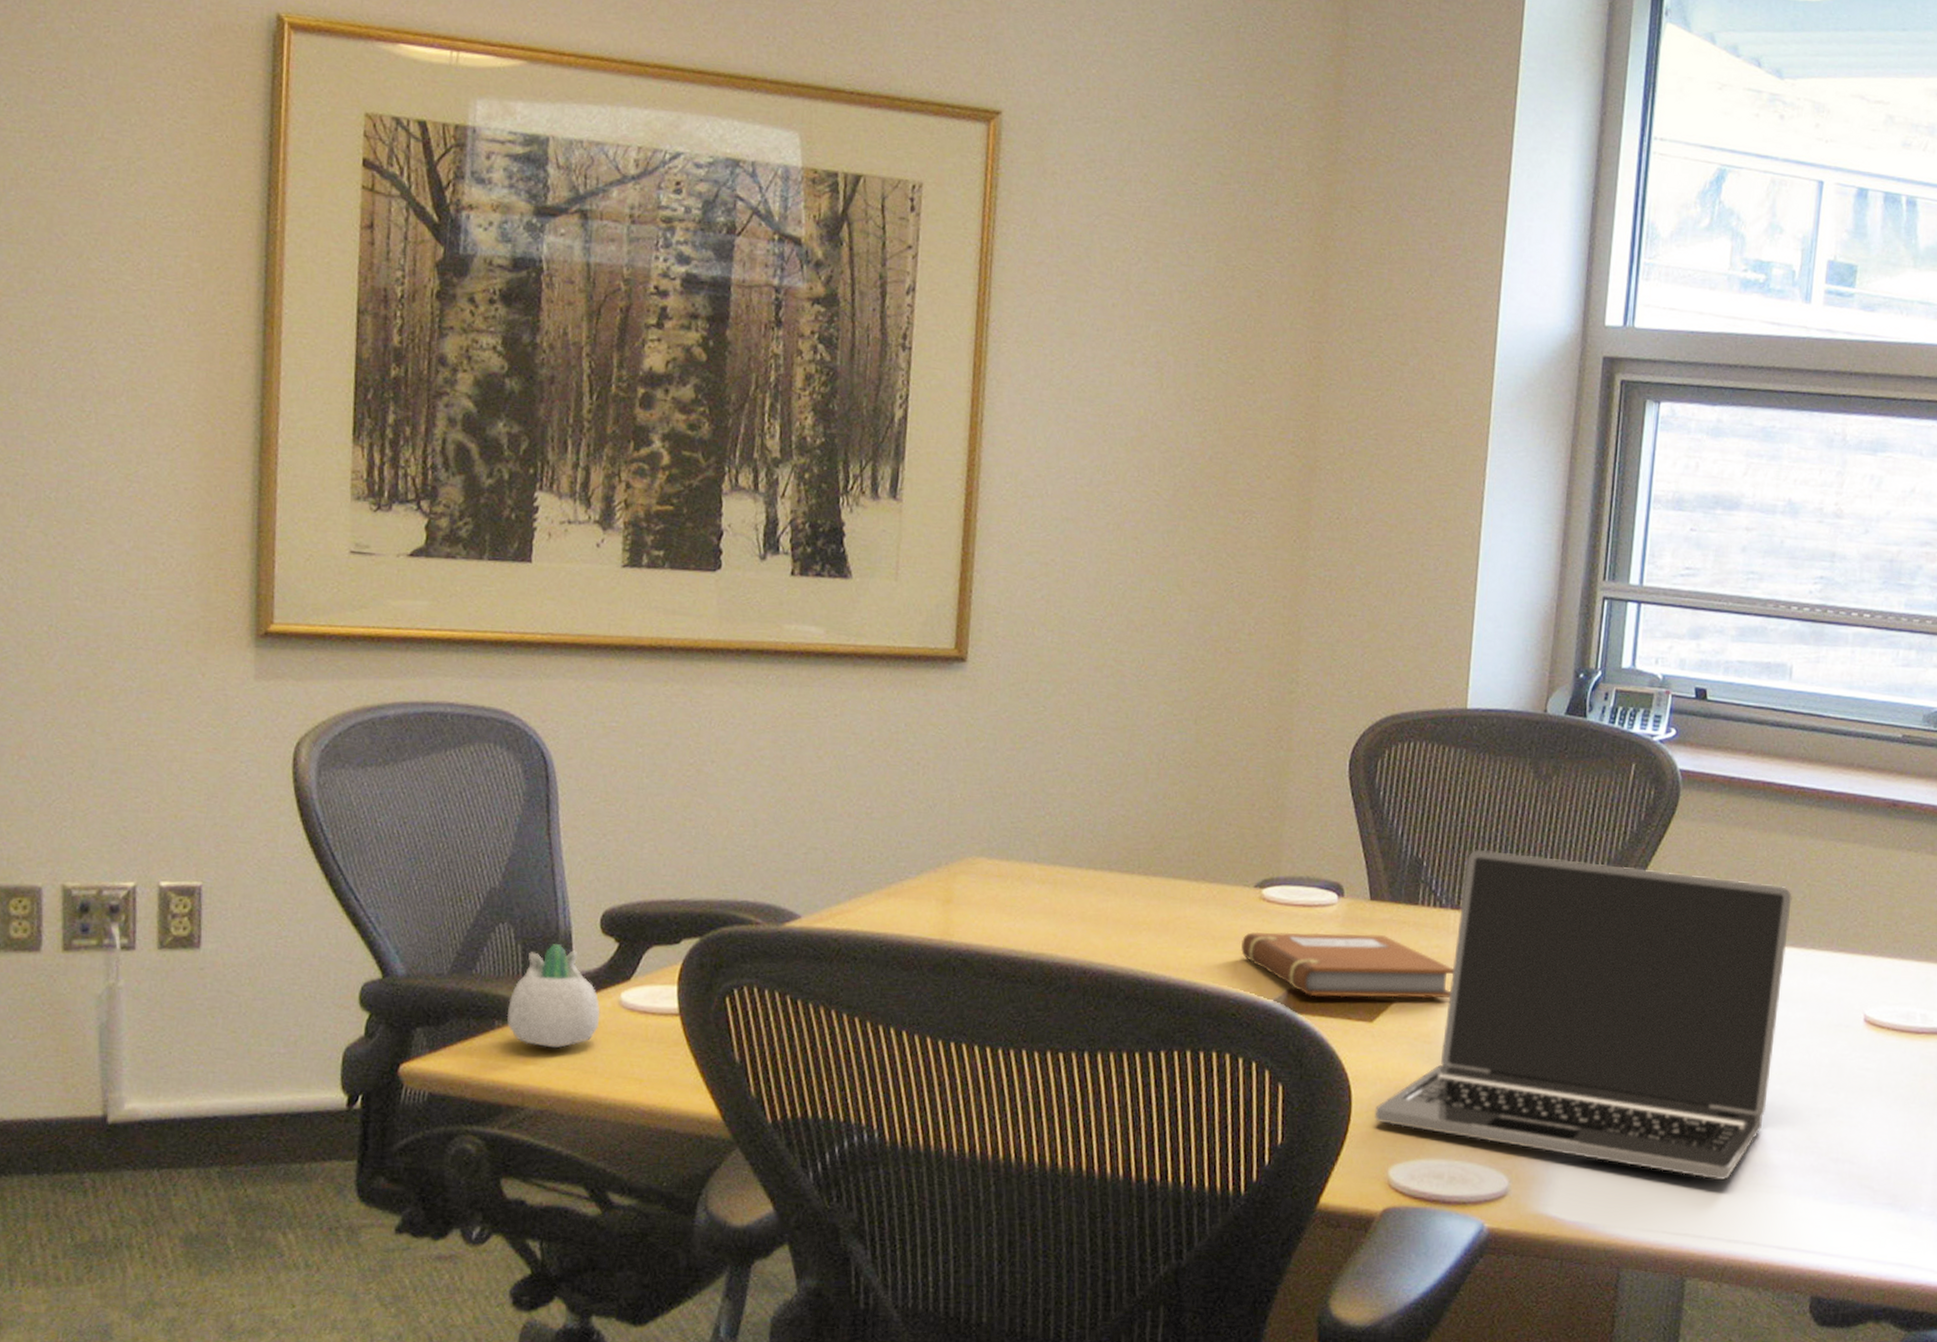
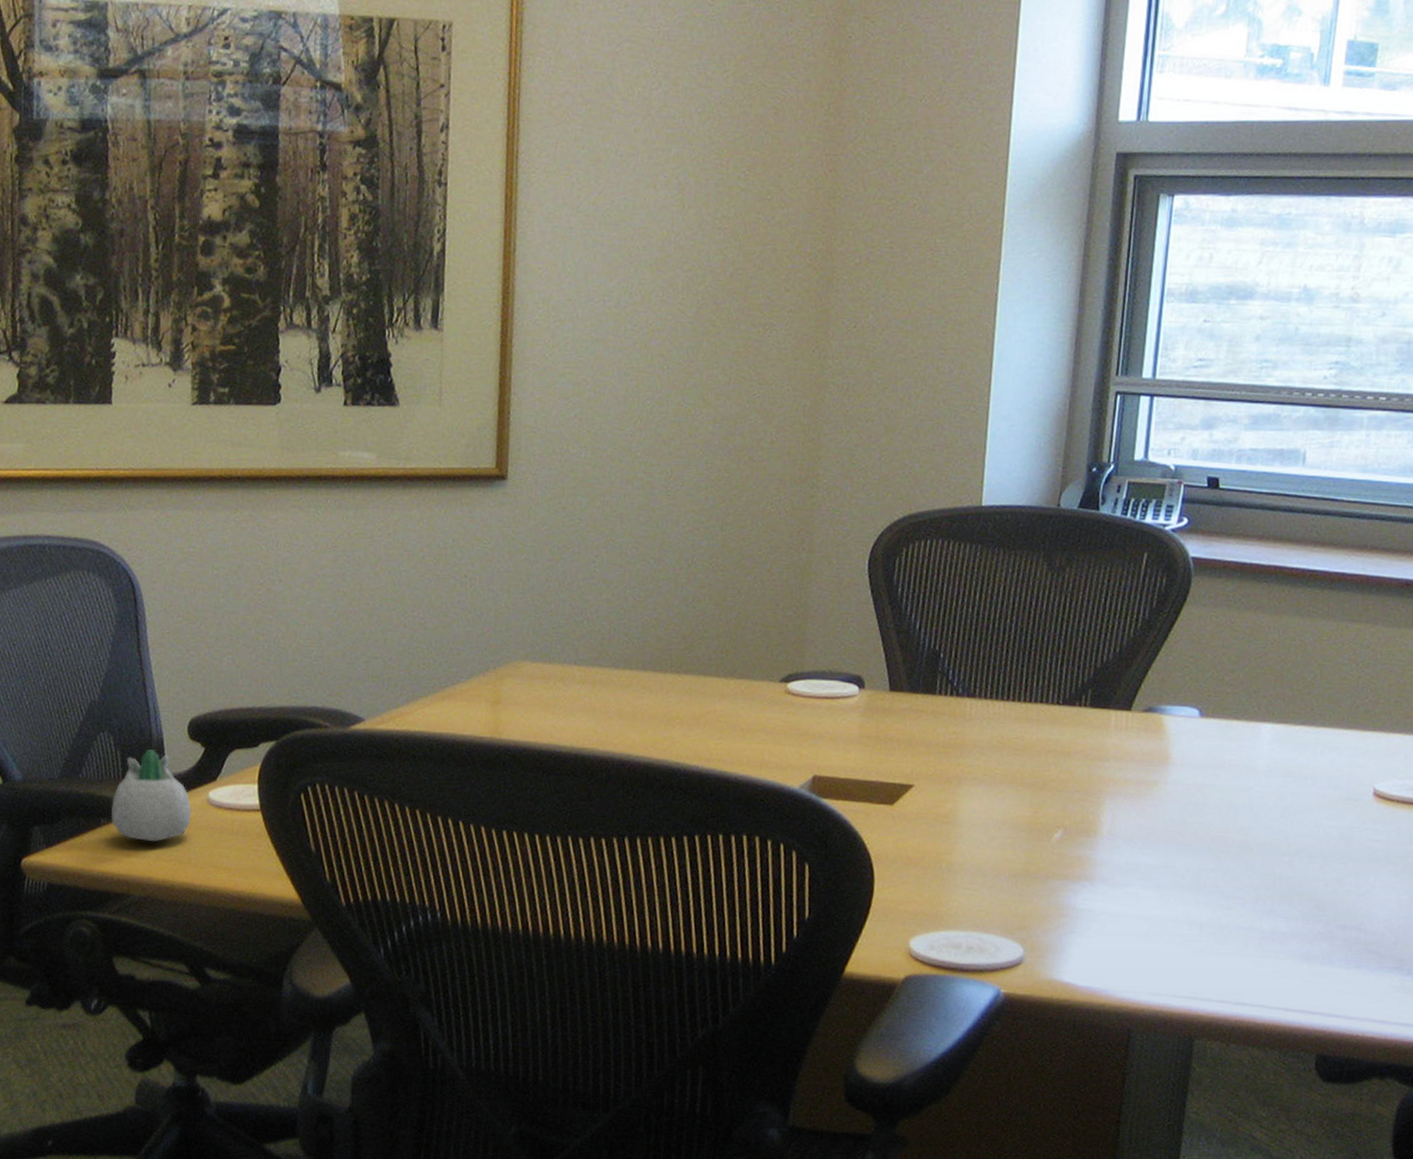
notebook: present [1241,931,1454,999] -> none [768,722,971,783]
laptop: present [1374,850,1792,1180] -> none [896,641,1303,947]

